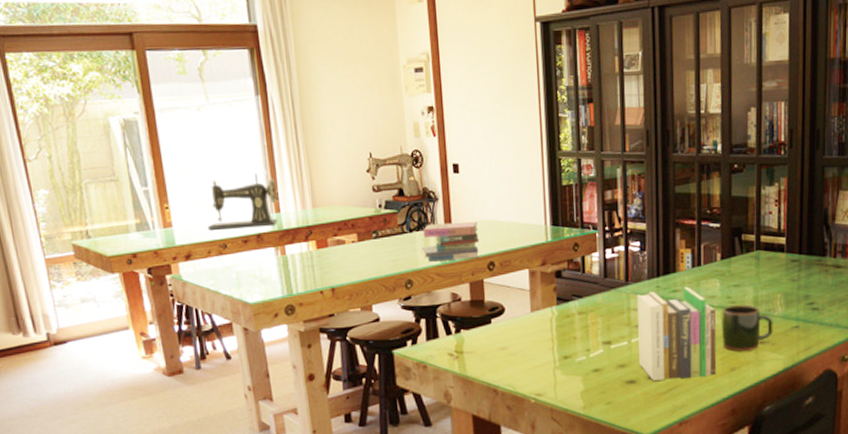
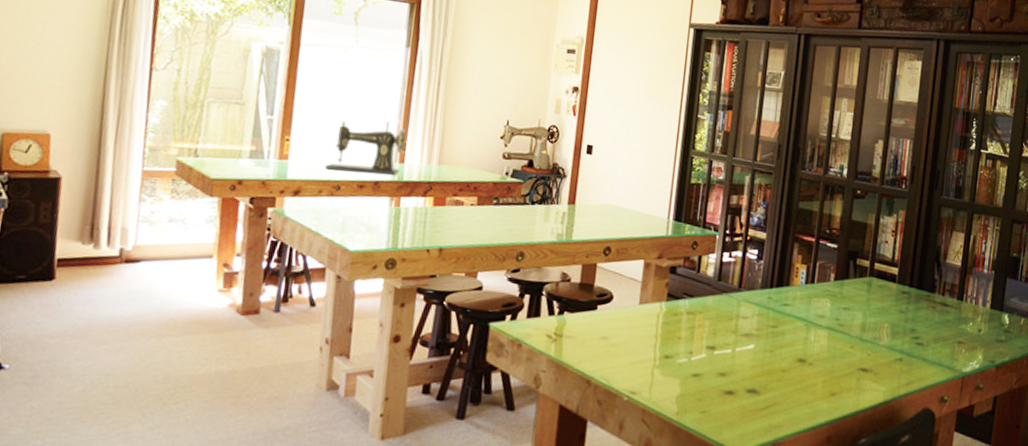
books: present [420,221,480,262] -> none [538,199,601,240]
books: present [637,287,717,381] -> none [739,301,824,398]
mug: present [722,305,773,352] -> none [826,328,878,378]

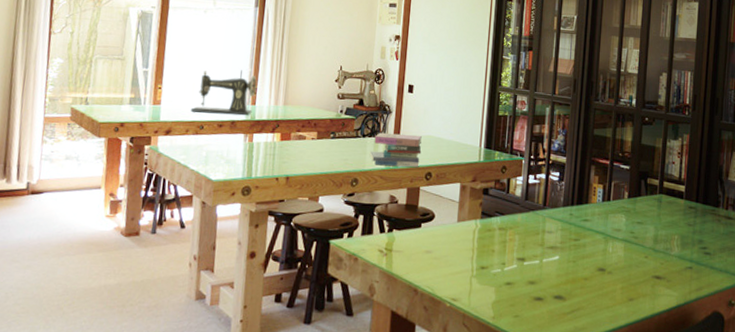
books: none [538,199,601,240] -> present [369,132,422,167]

